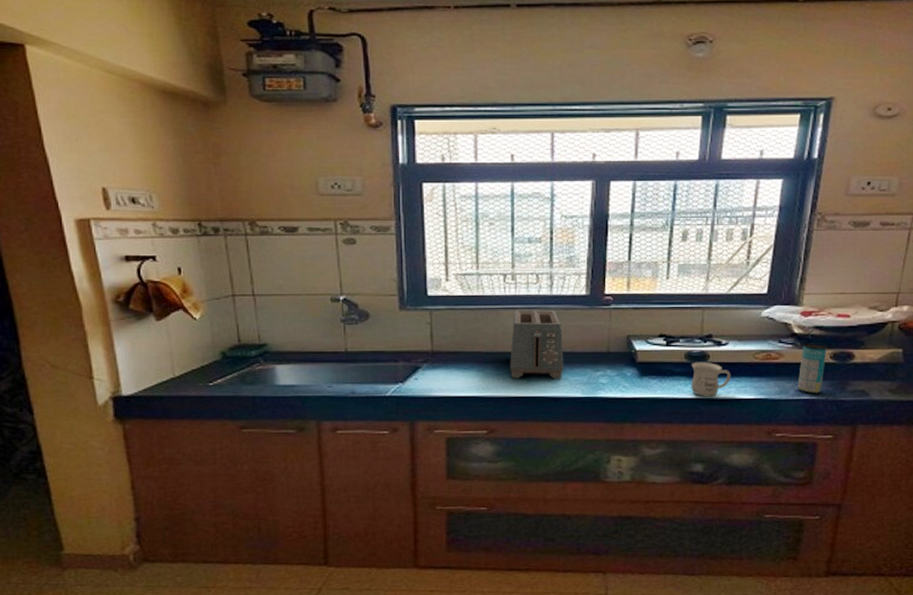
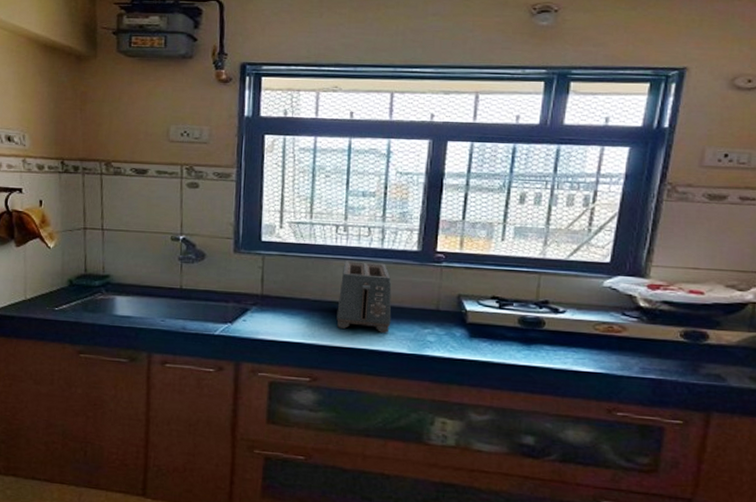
mug: present [691,362,731,397] -> none [524,328,568,366]
beverage can: present [797,343,827,395] -> none [642,318,677,375]

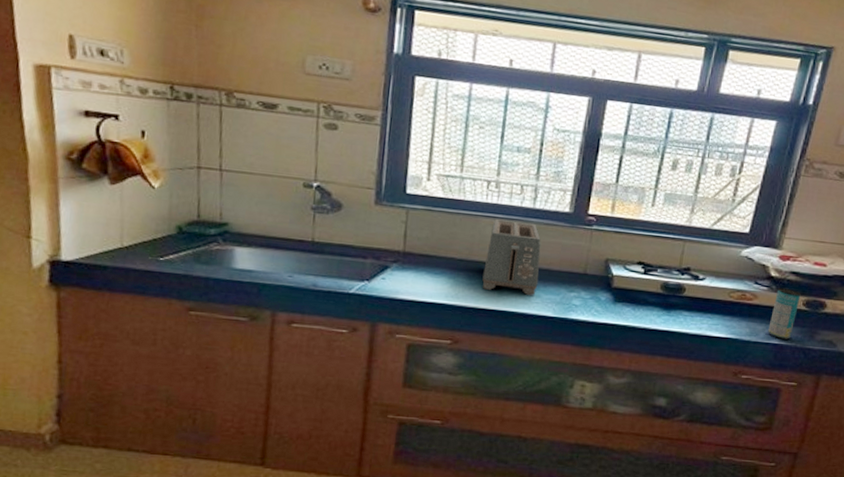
beverage can: none [642,318,677,375] -> present [768,287,801,340]

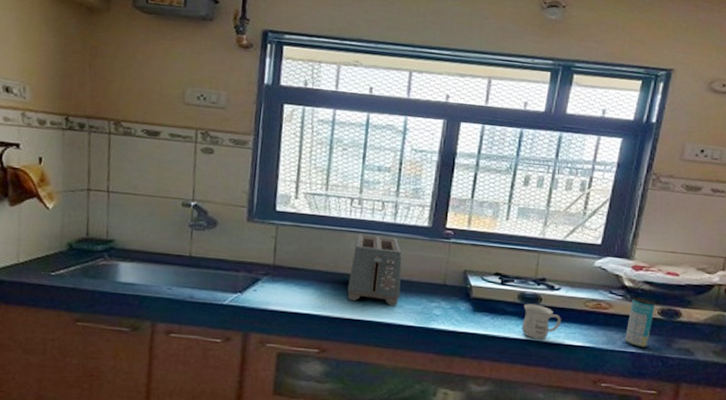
mug: none [663,293,704,331] -> present [521,303,561,340]

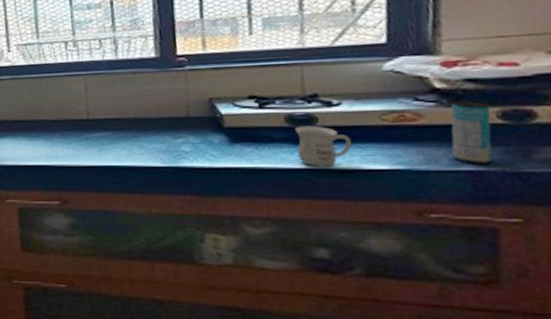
toaster: present [347,234,402,307] -> none [78,74,139,148]

